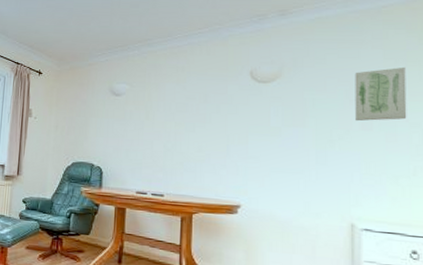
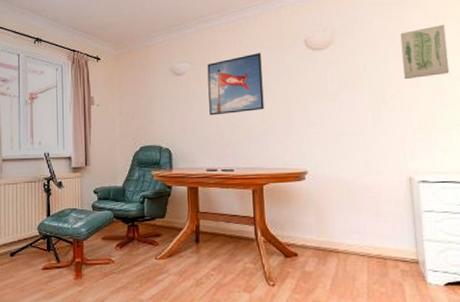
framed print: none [145,80,203,139] -> present [207,53,264,116]

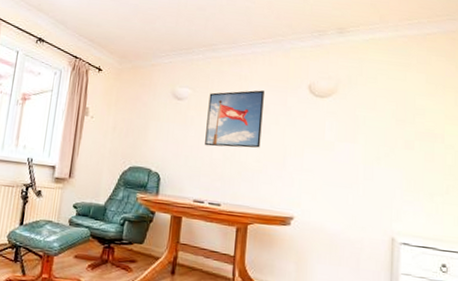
wall art: present [400,24,450,80] -> none [400,91,444,141]

